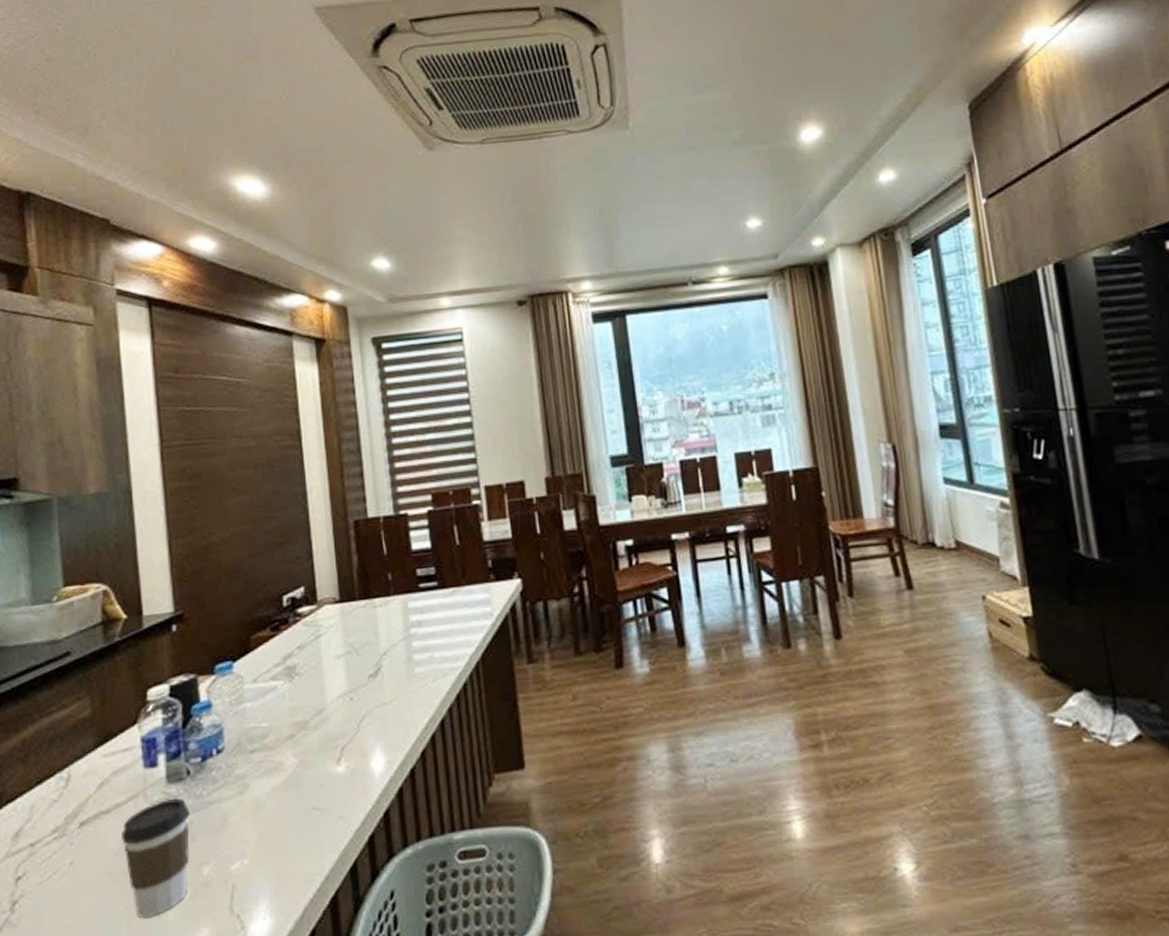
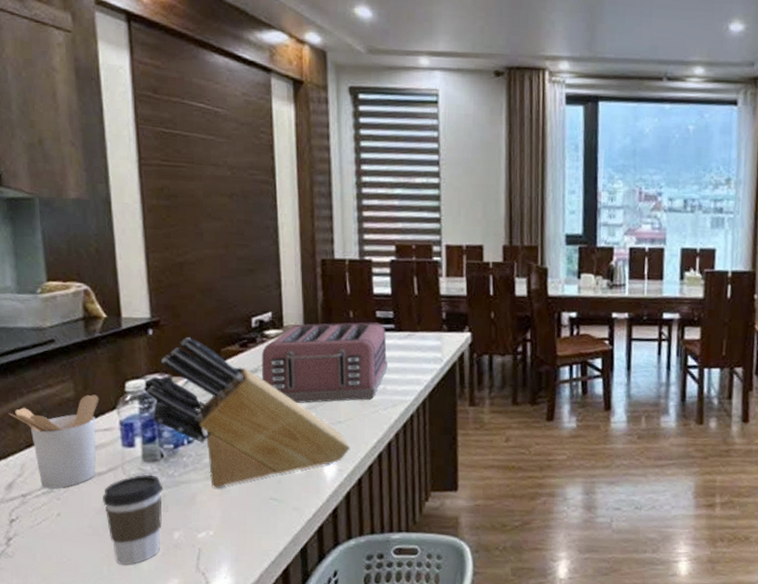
utensil holder: none [18,710,118,831] -> present [8,394,99,489]
knife block: none [169,628,399,805] -> present [146,337,350,489]
toaster: none [294,582,434,689] -> present [261,322,388,404]

